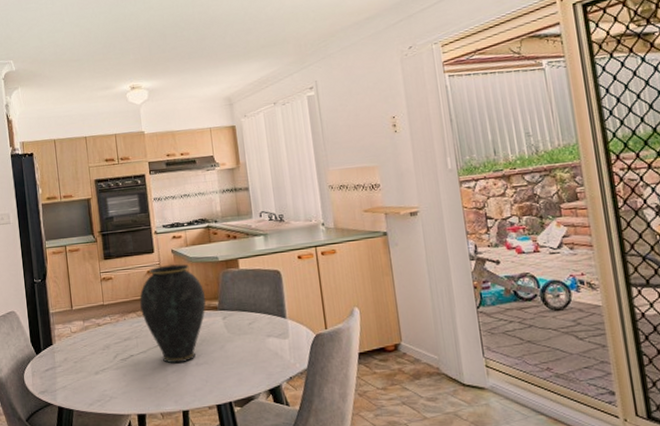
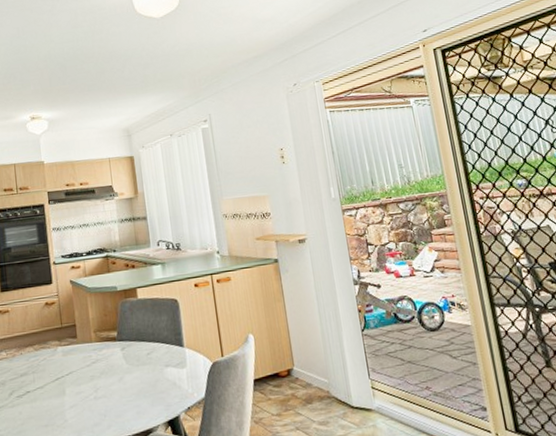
vase: present [139,264,206,364] -> none [37,294,105,399]

